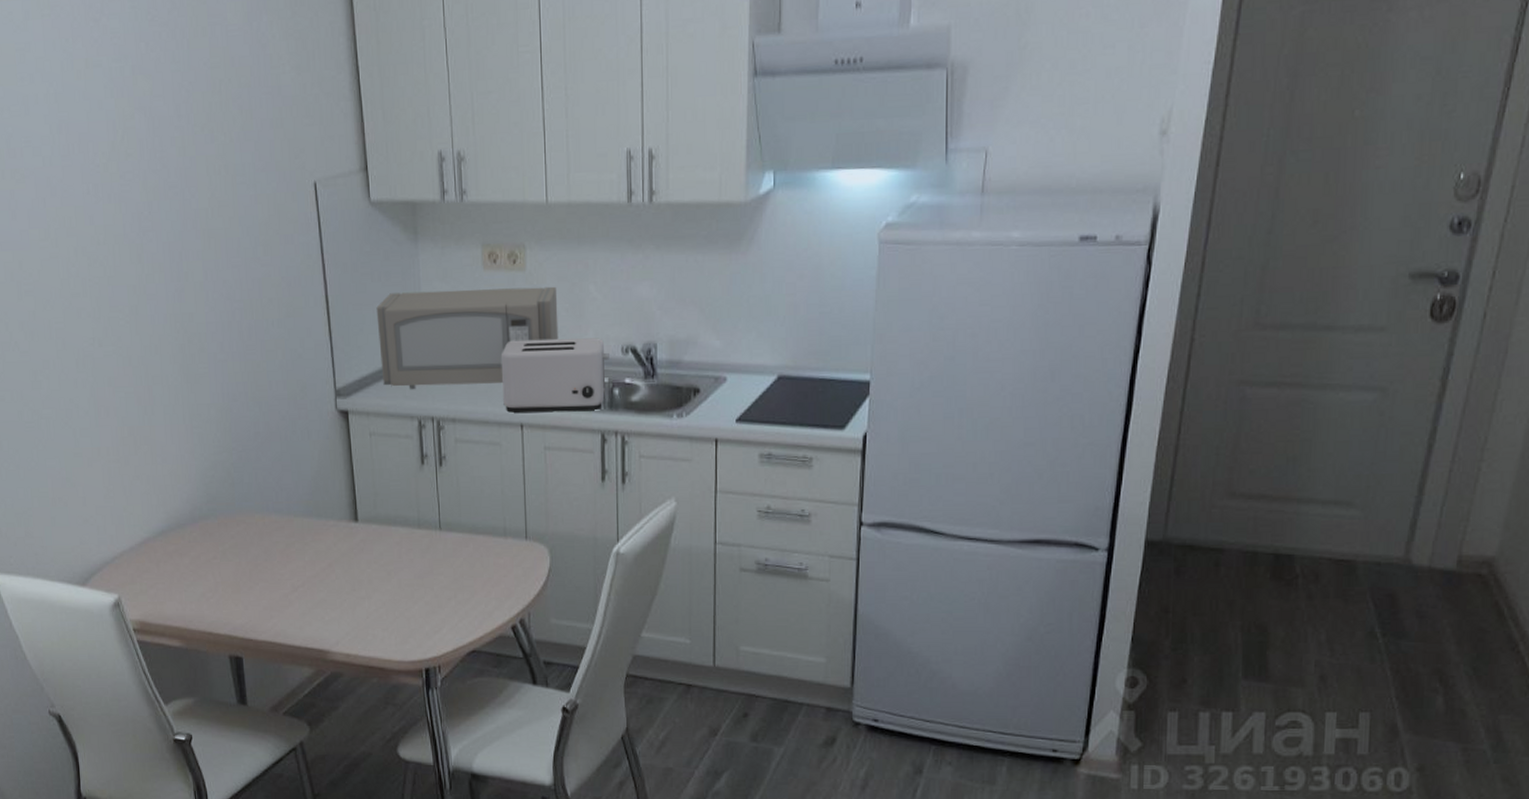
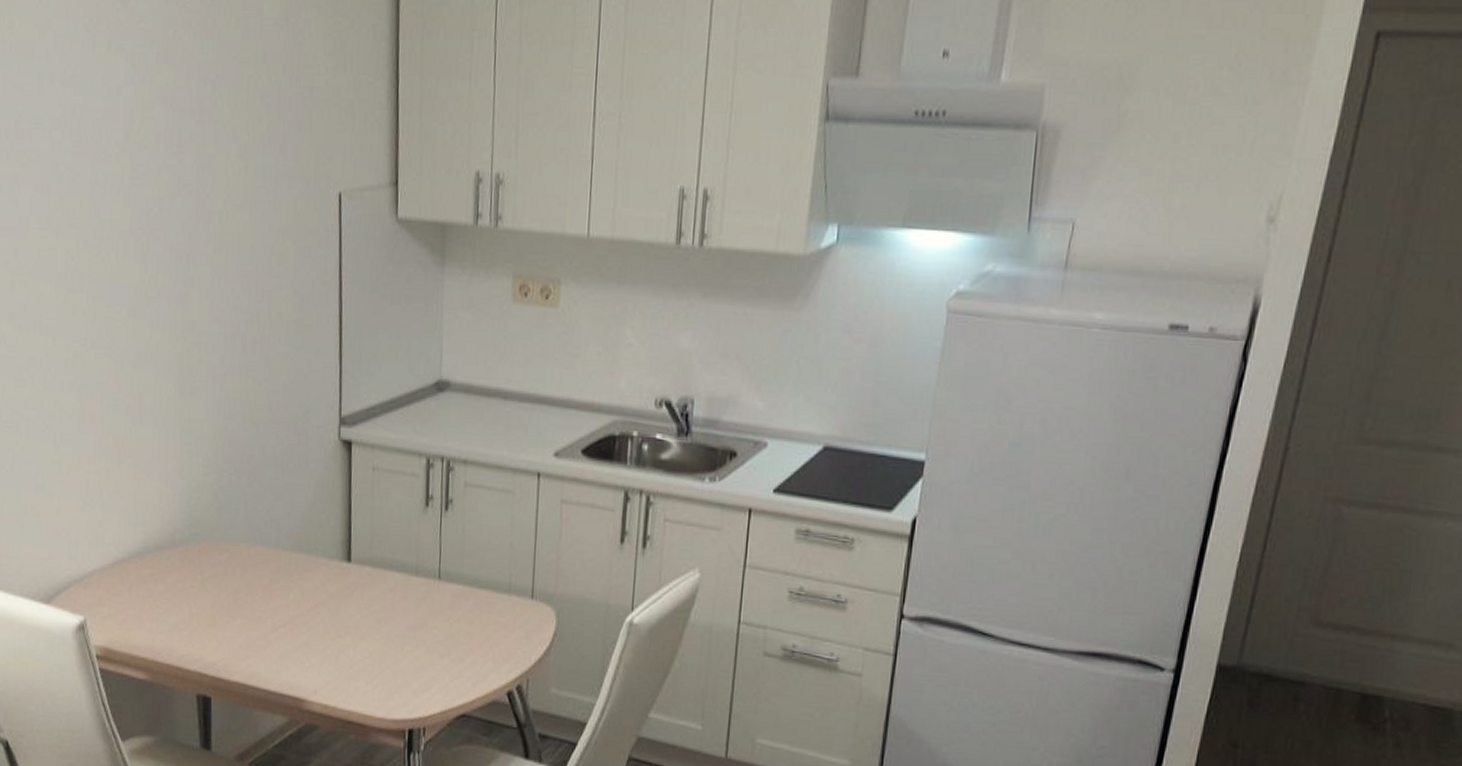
microwave: present [376,286,559,390] -> none [392,319,590,426]
toaster: present [501,338,609,413] -> none [521,381,641,466]

